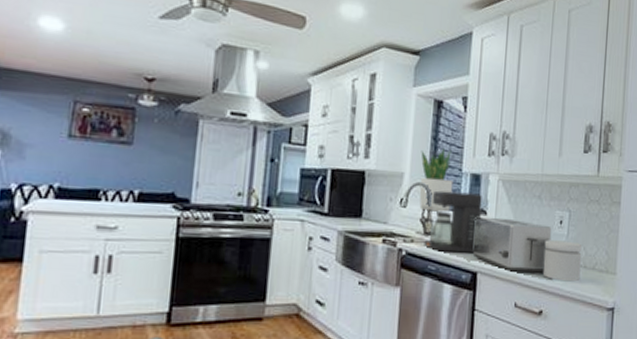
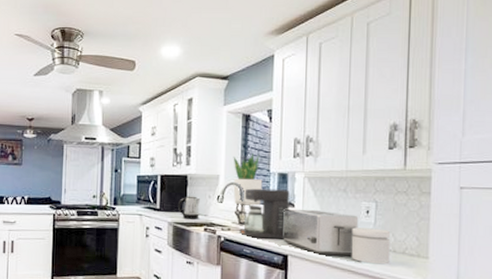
kettle: none [350,197,379,228] -> present [177,196,200,219]

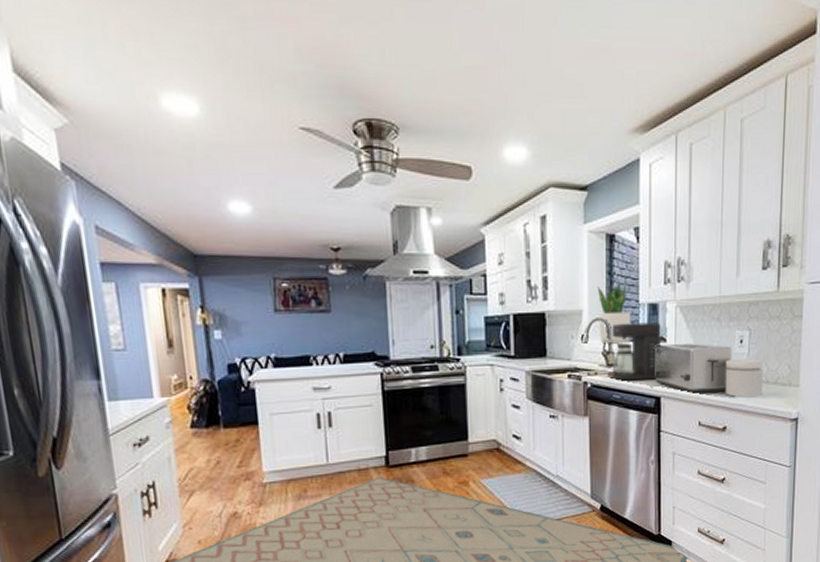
kettle: present [177,196,200,219] -> none [535,337,562,365]

